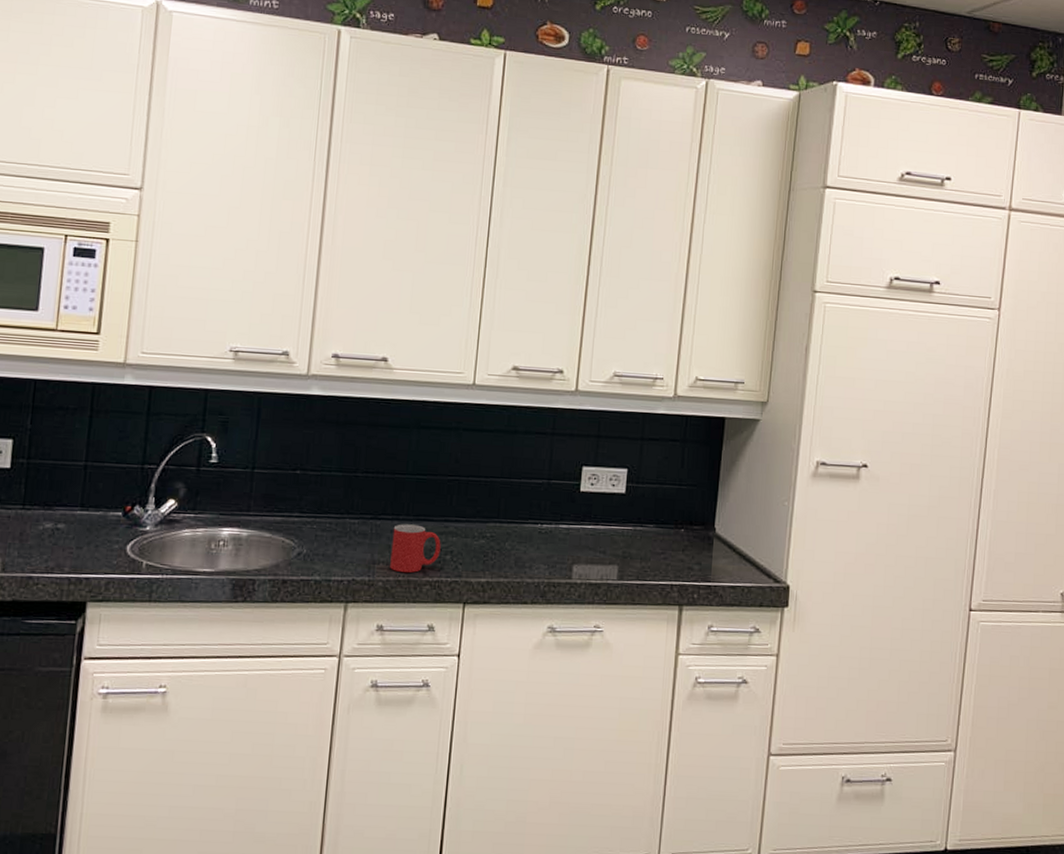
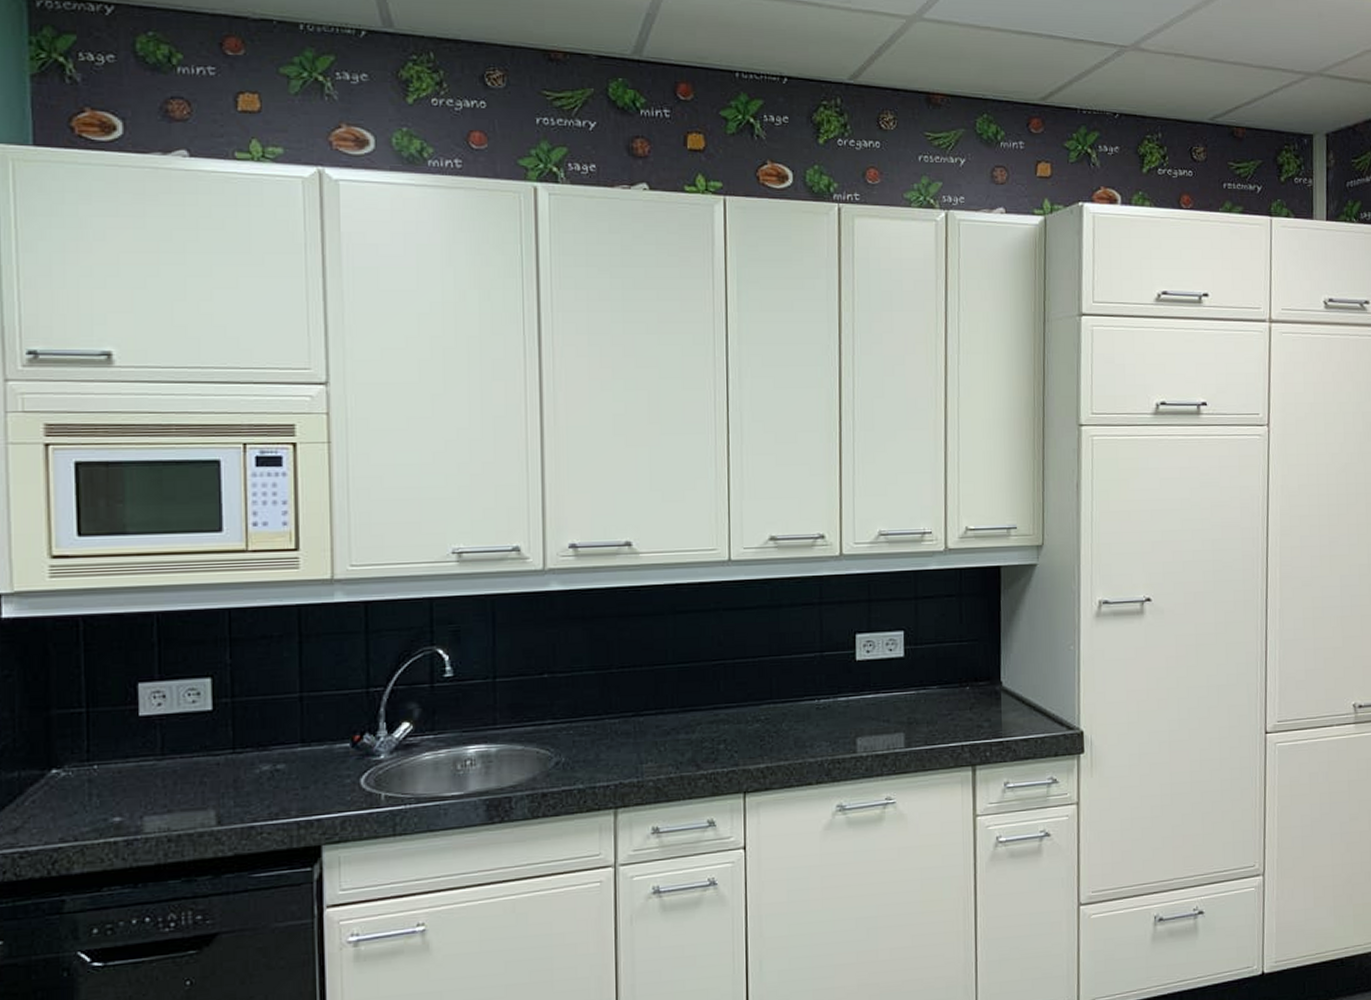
mug: present [390,524,441,573] -> none [658,716,713,769]

